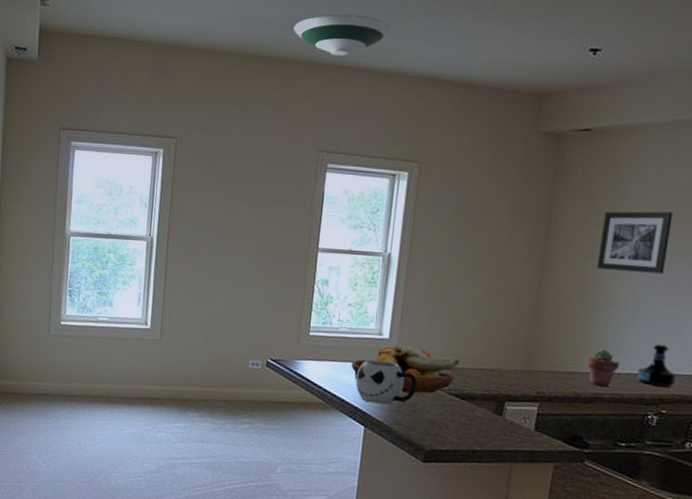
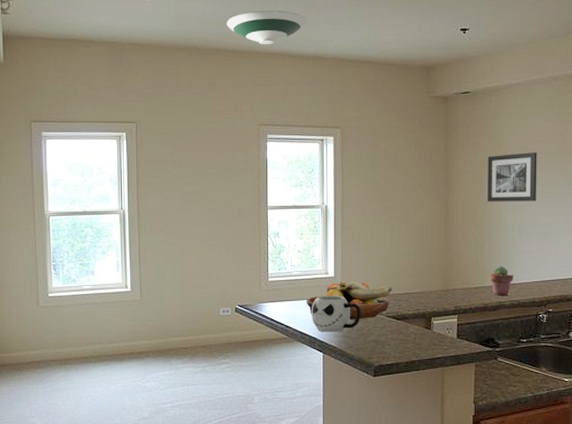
tequila bottle: present [636,344,677,387] -> none [527,257,556,290]

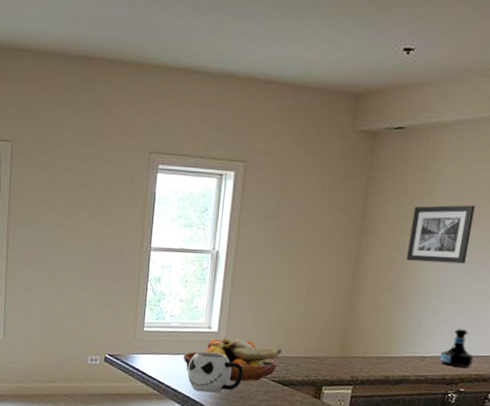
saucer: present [226,10,307,45] -> none [123,14,219,57]
potted succulent: present [489,265,513,295] -> none [396,335,424,369]
tequila bottle: none [527,257,556,290] -> present [439,329,474,368]

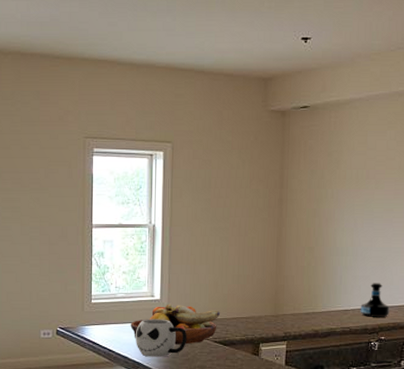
wall art: present [407,205,476,264] -> none [323,172,377,224]

